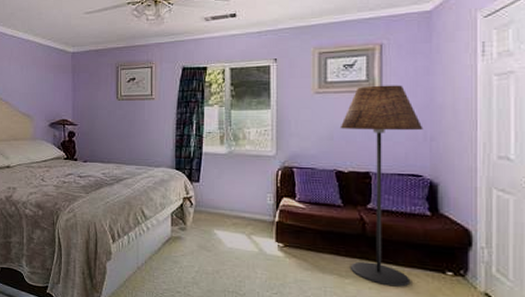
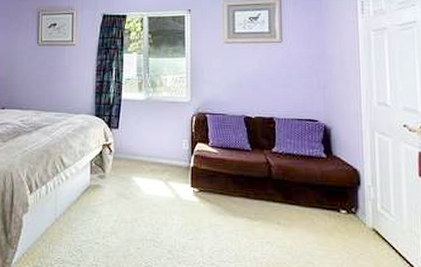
floor lamp: present [340,85,423,287] -> none [247,37,317,227]

